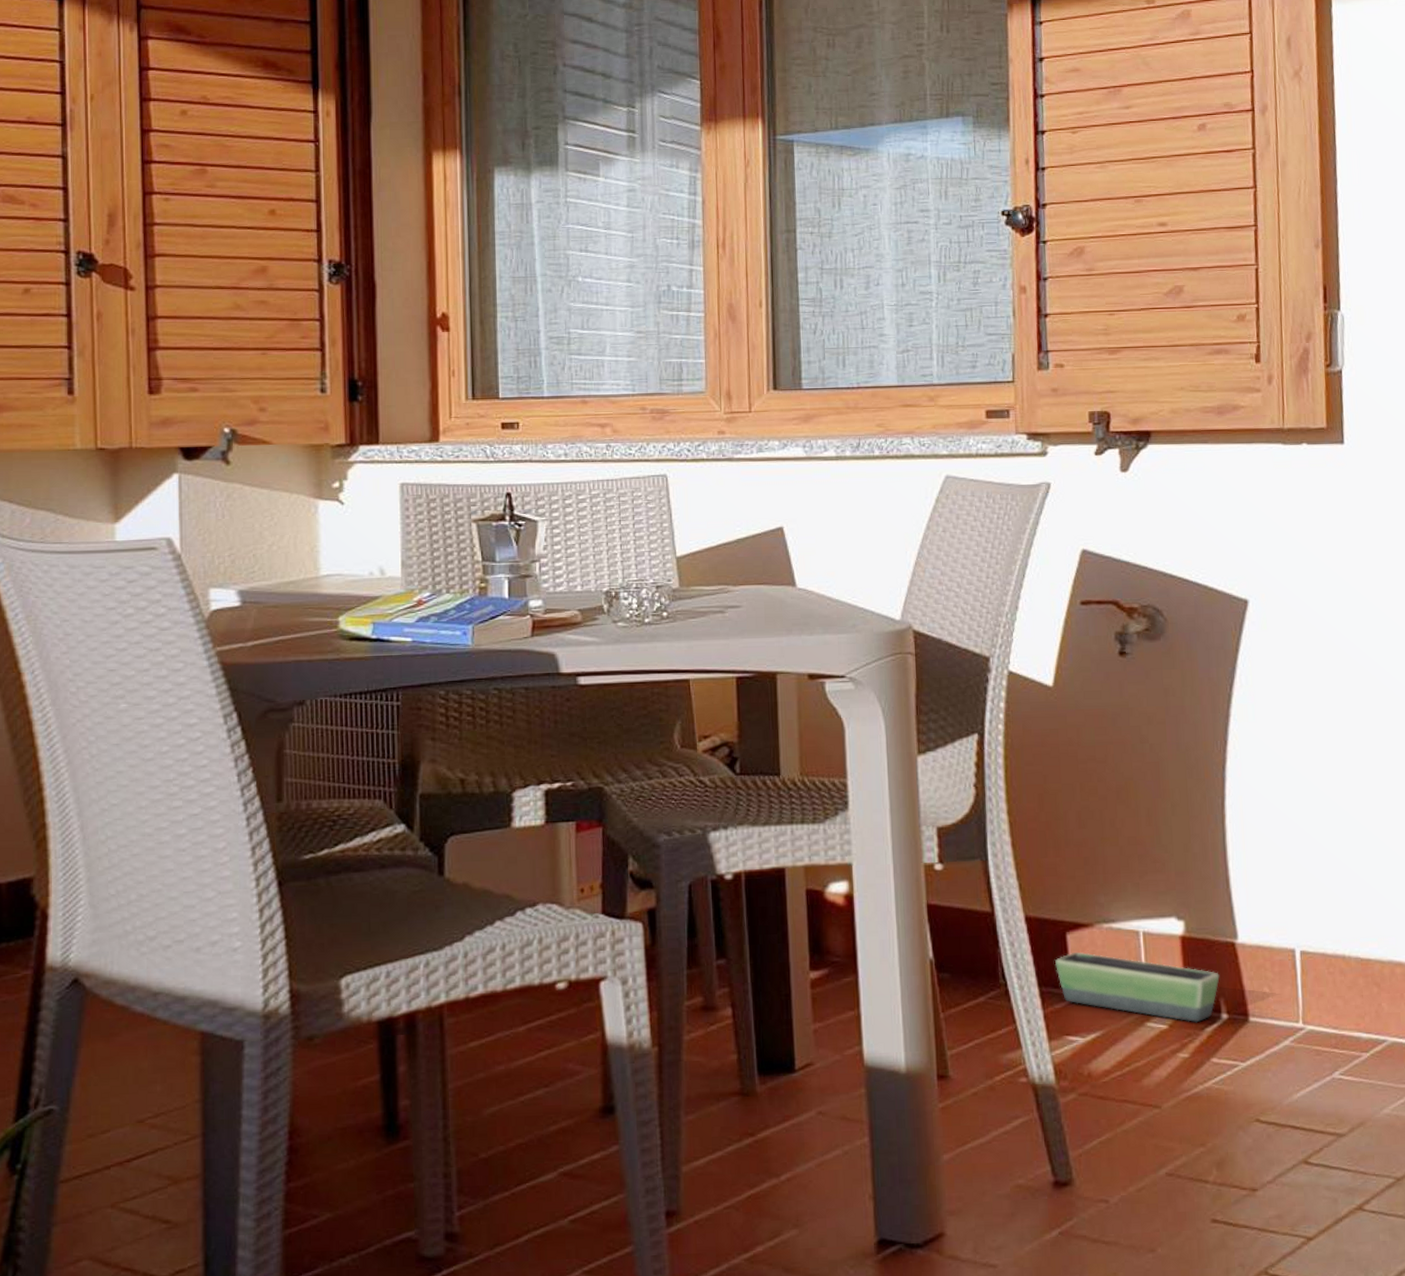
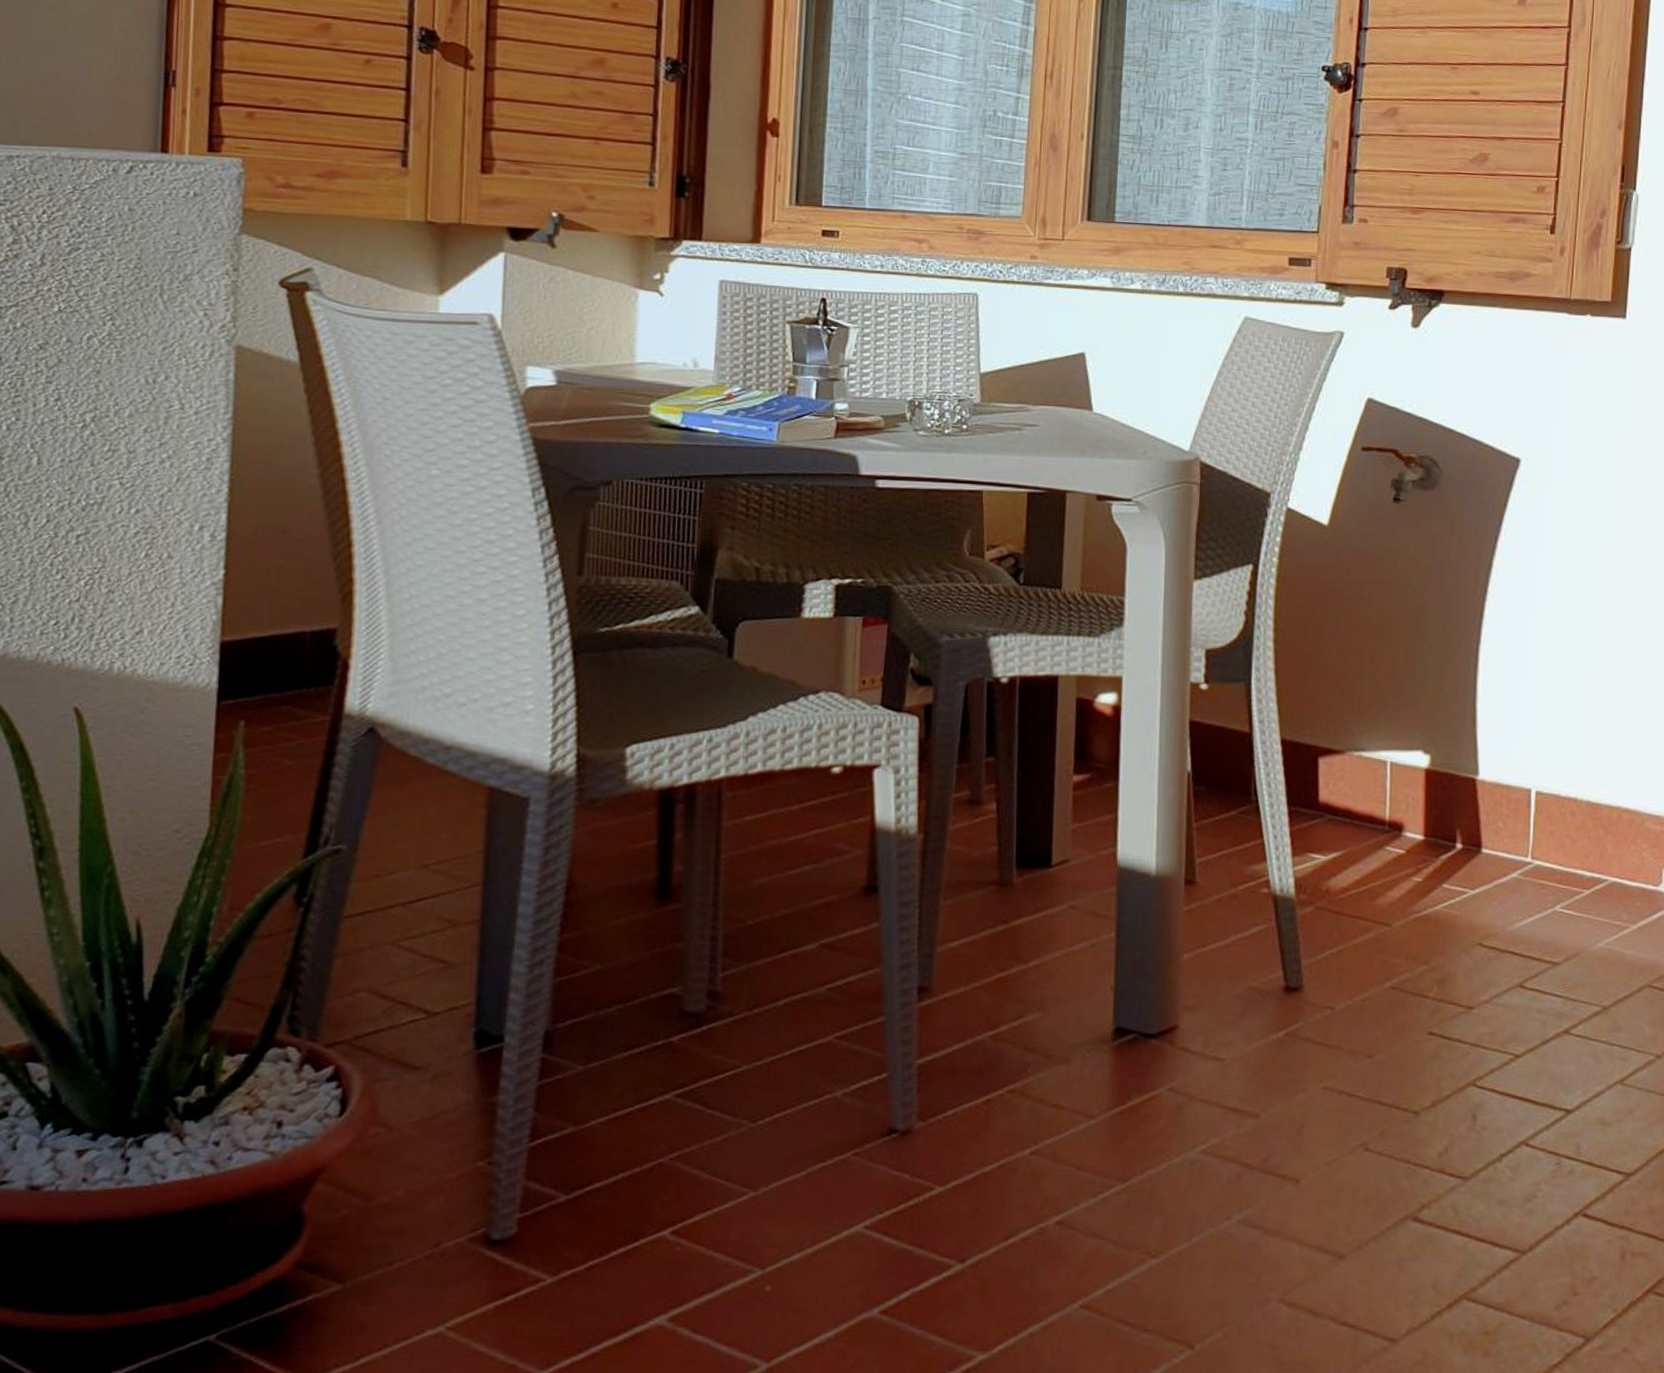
planter: present [1055,952,1220,1023] -> none [1305,776,1458,850]

